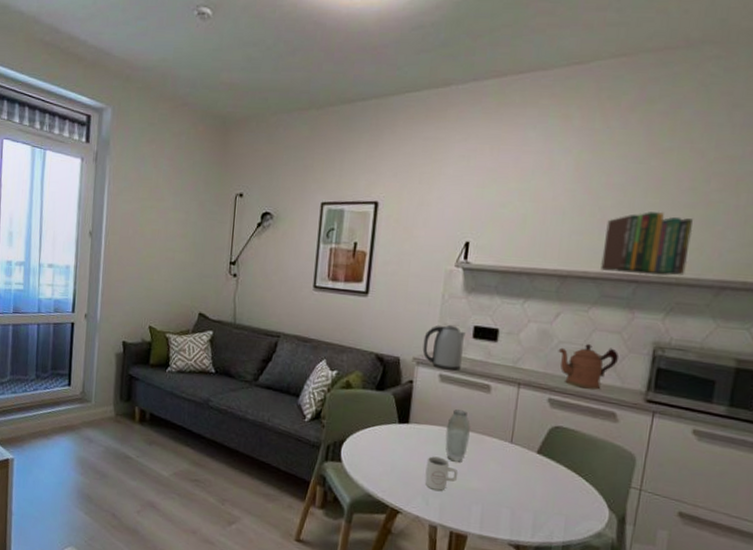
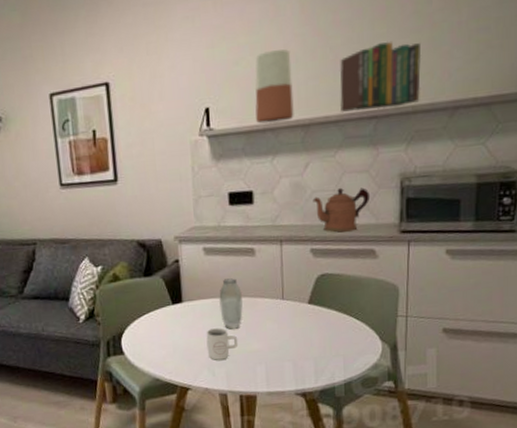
kettle: present [422,324,466,372] -> none [181,196,223,244]
vase: none [514,200,559,269] -> present [254,49,294,124]

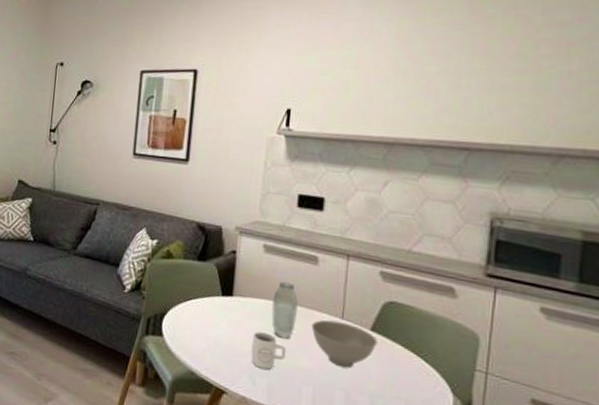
vase: present [254,49,294,124] -> none [337,67,382,136]
bowl: none [256,302,316,342] -> present [311,319,378,368]
coffeepot: present [312,187,371,233] -> none [388,213,454,263]
books: present [340,40,422,113] -> none [429,77,524,144]

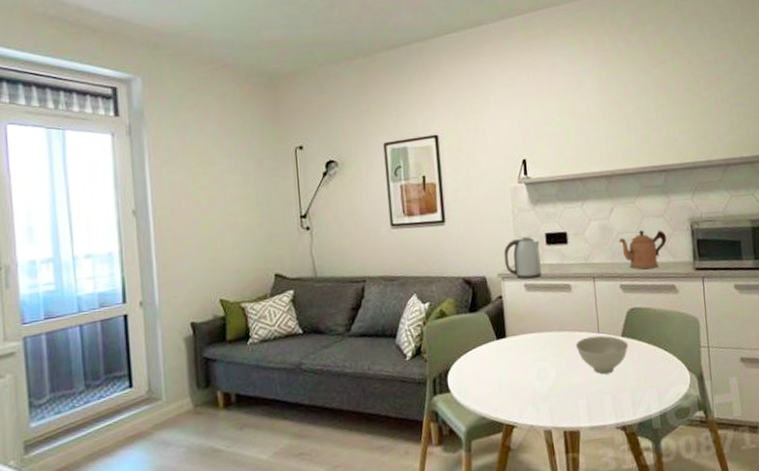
kettle: none [245,193,290,242] -> present [503,236,542,280]
mug: present [251,331,287,370] -> none [529,362,560,396]
vase: present [271,282,298,339] -> none [540,313,563,364]
coffeepot: none [388,213,454,263] -> present [619,229,667,270]

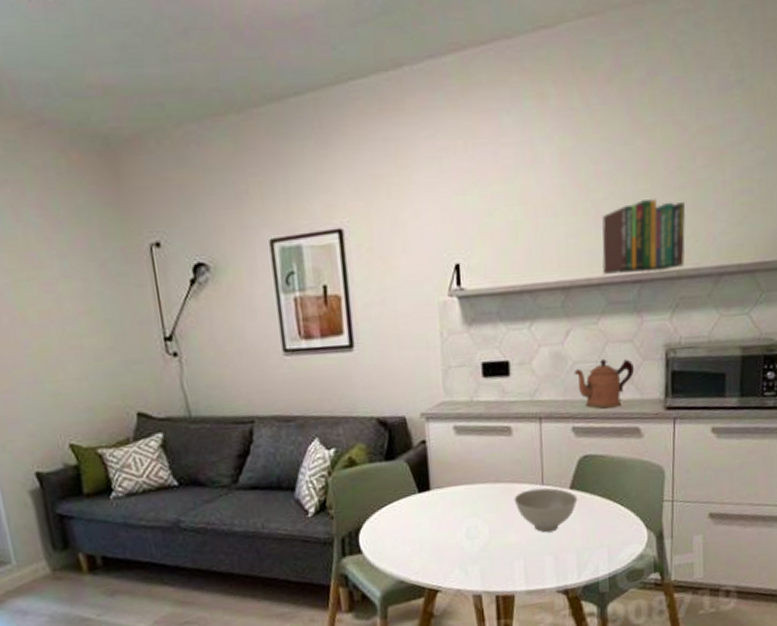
kettle: present [503,236,542,280] -> none [428,366,476,421]
books: none [632,110,699,167] -> present [602,198,686,276]

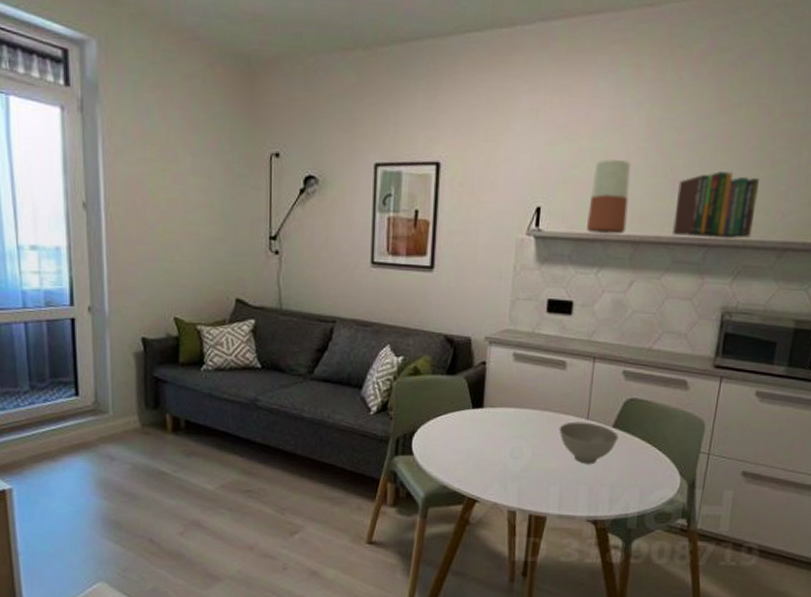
vase: none [510,201,554,285] -> present [587,159,632,235]
coffeepot: present [574,358,635,409] -> none [632,311,690,359]

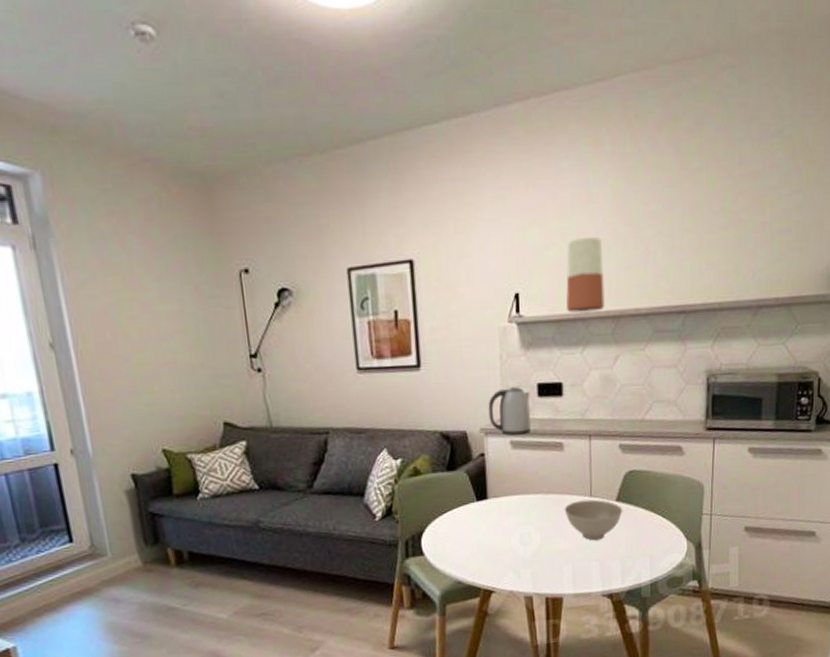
kettle: none [495,299,539,349] -> present [488,386,531,437]
books: present [672,171,759,239] -> none [650,236,728,306]

